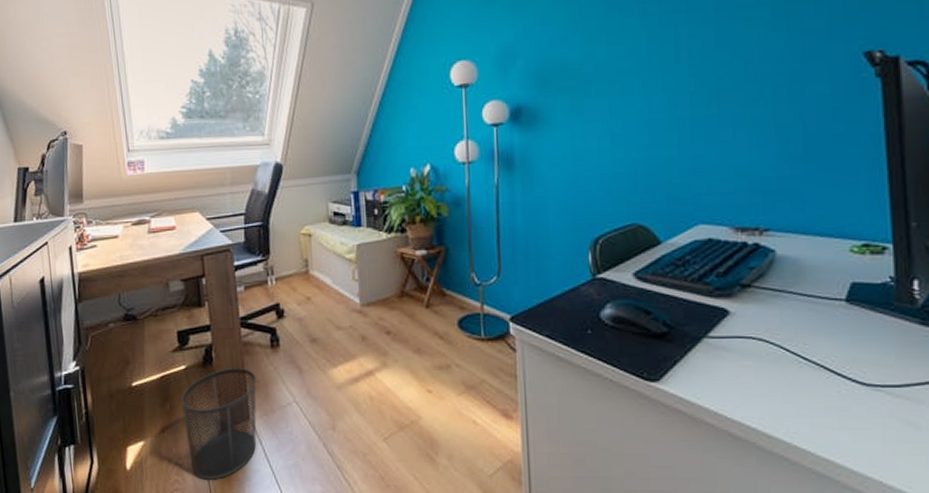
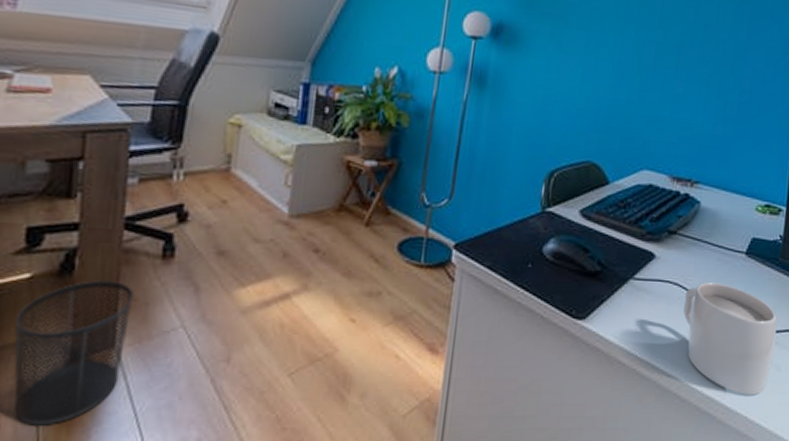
mug: none [775,335,908,458] -> present [683,282,777,395]

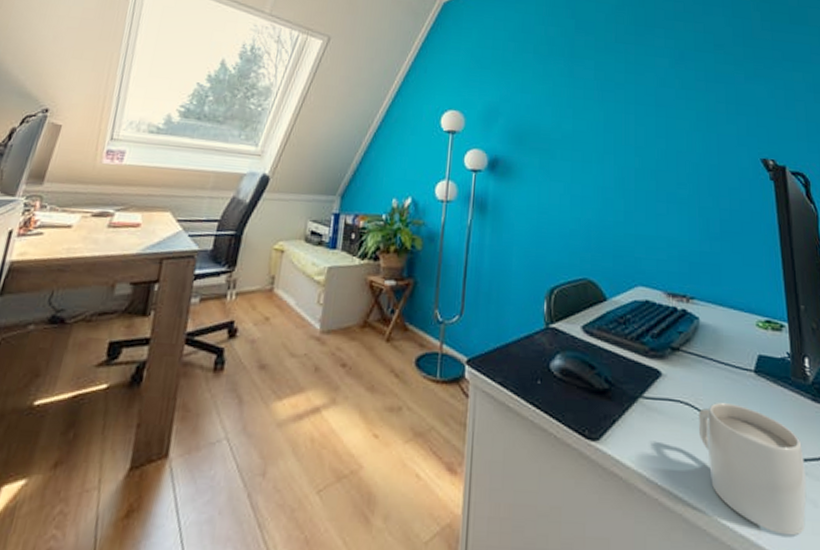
waste bin: present [13,279,135,426] -> none [78,390,189,537]

